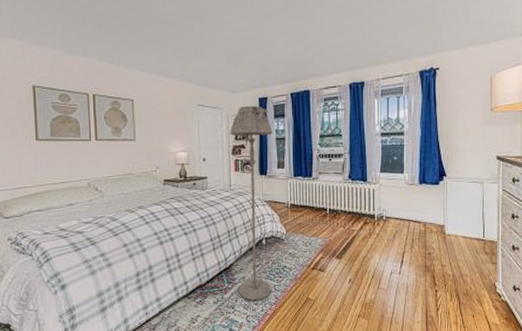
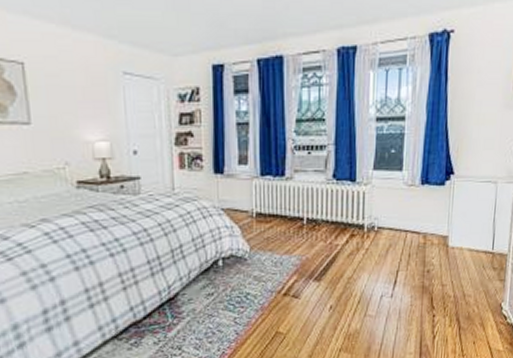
floor lamp: present [230,105,273,301] -> none [171,75,232,339]

